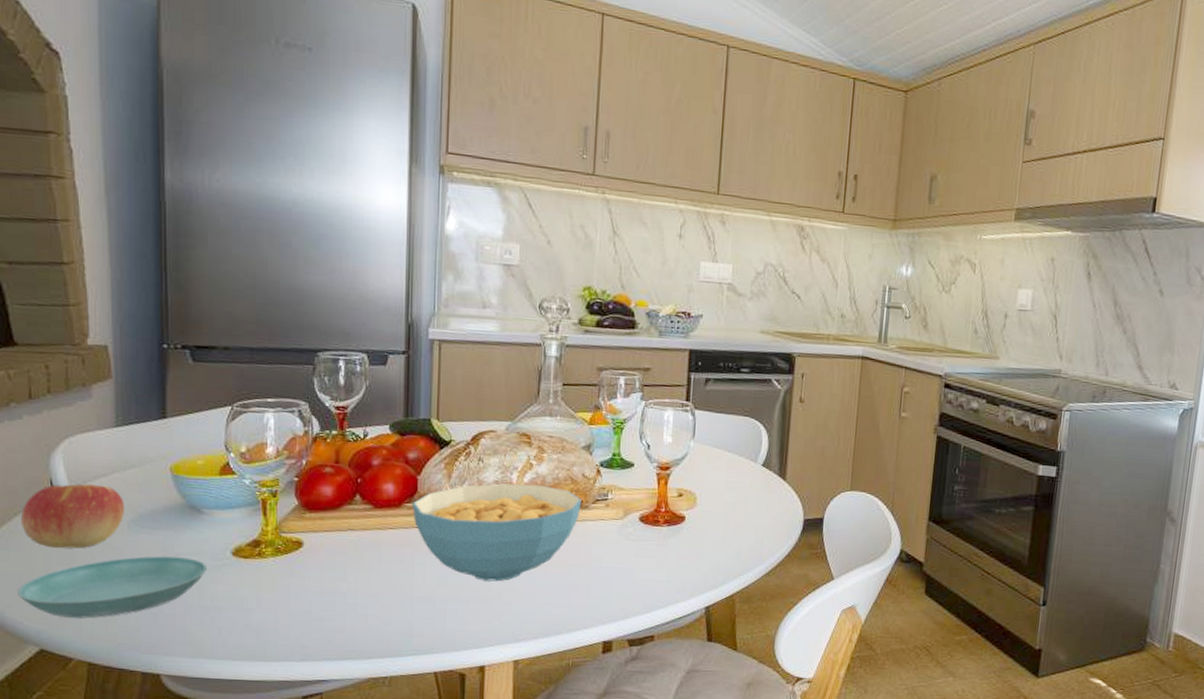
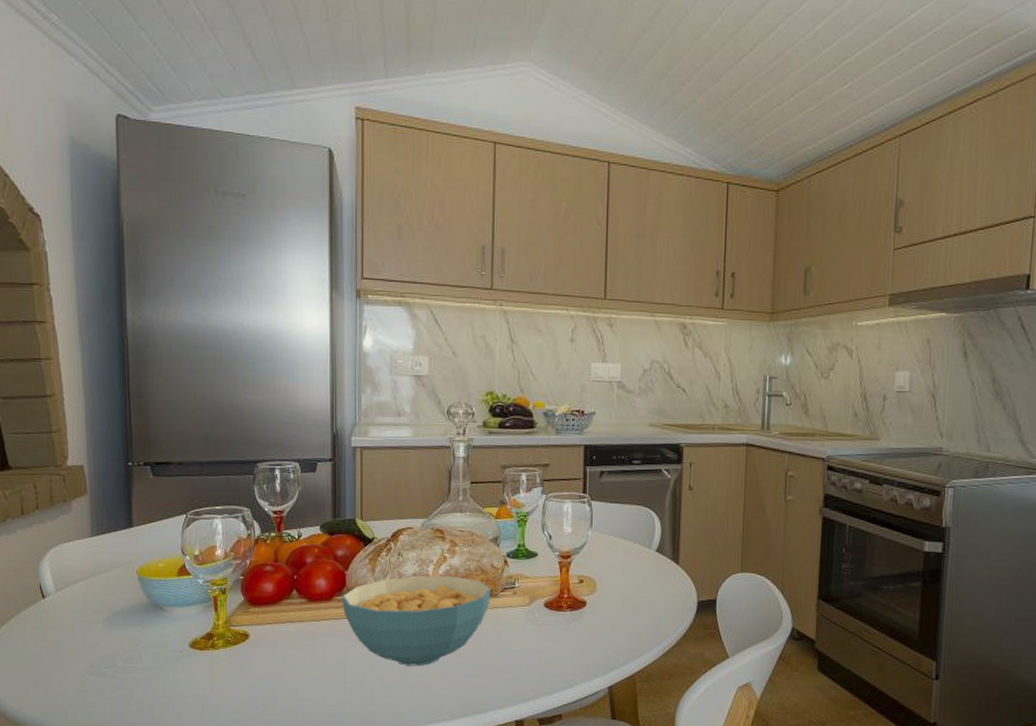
saucer: present [18,556,207,619] -> none [15,649,169,706]
apple: present [21,484,126,549] -> none [17,587,101,645]

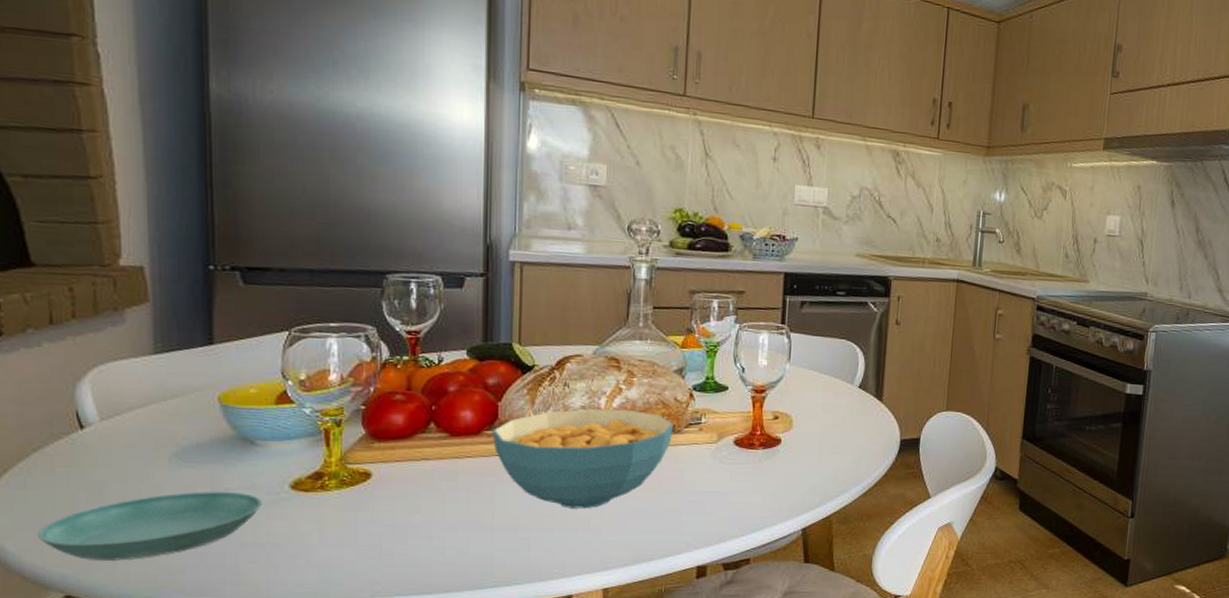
saucer: none [15,649,169,706] -> present [38,491,262,561]

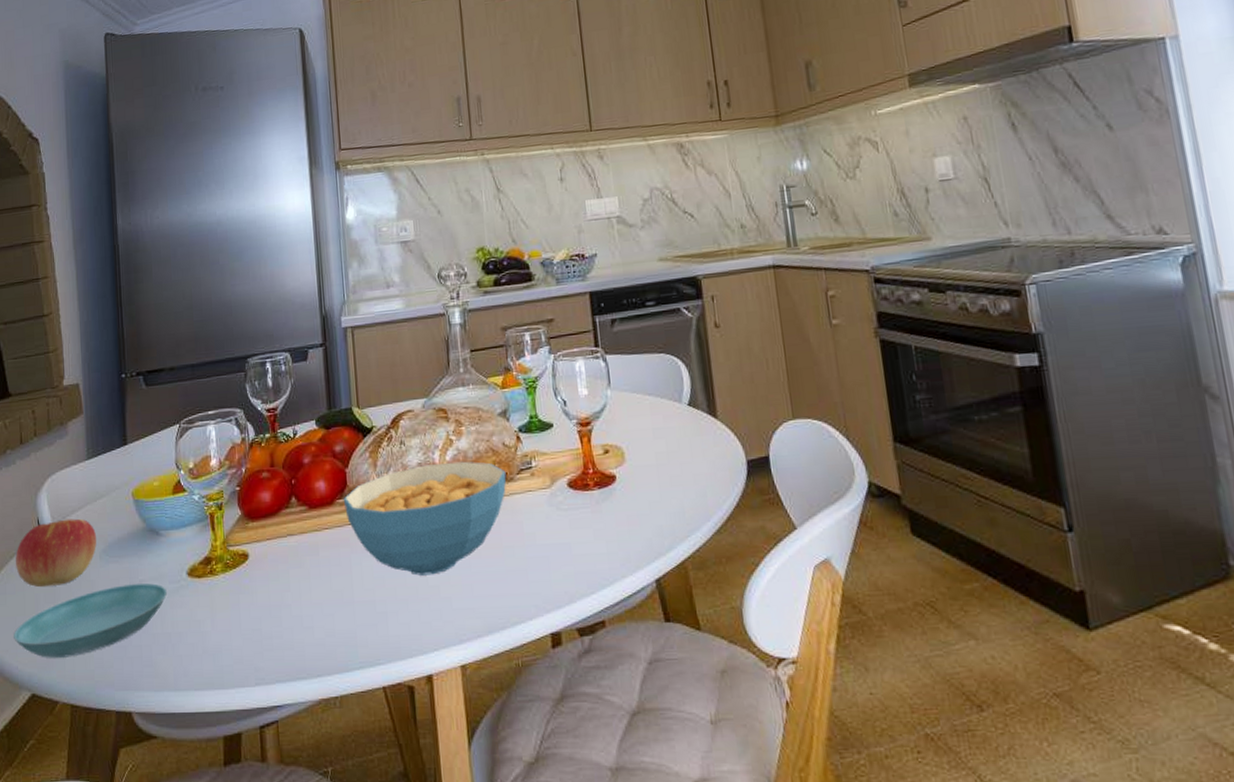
apple: none [41,415,166,486] -> present [16,518,97,587]

